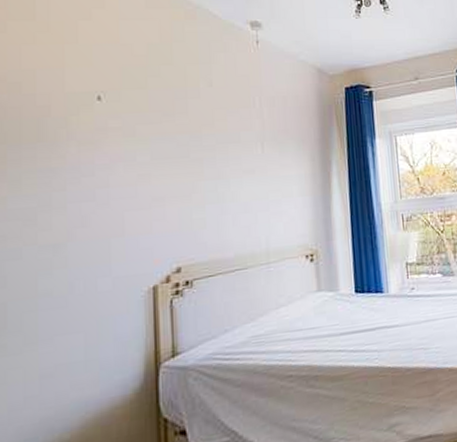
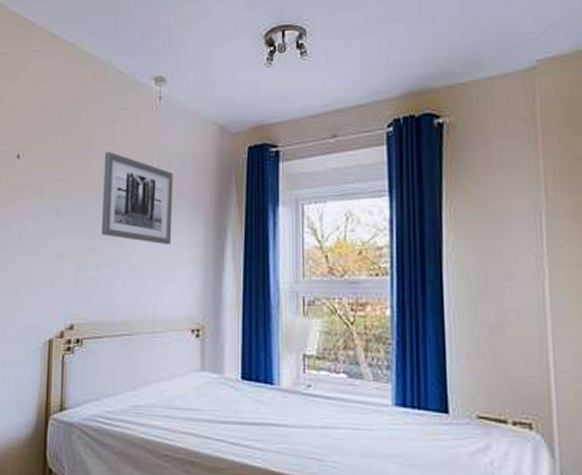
wall art: none [202,92,279,180] -> present [102,151,173,245]

